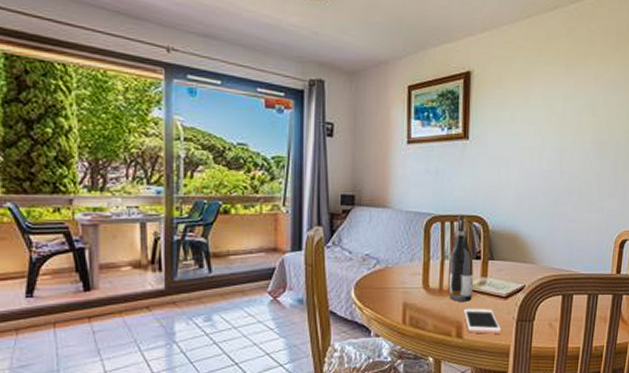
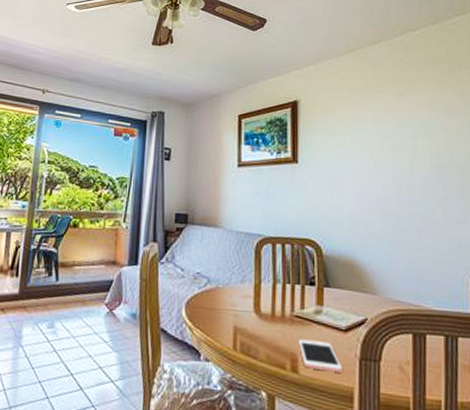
wine bottle: present [449,214,474,302] -> none [281,236,309,331]

